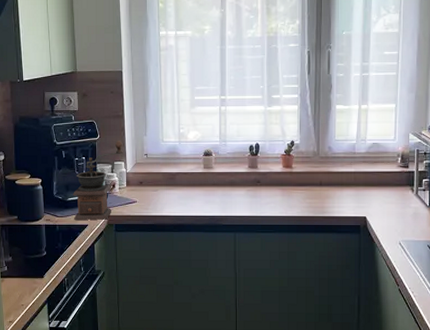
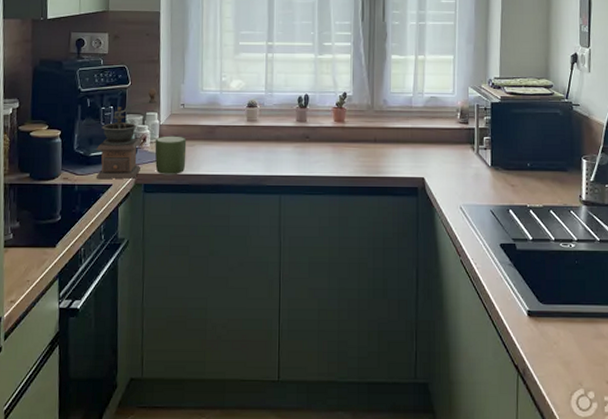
mug: none [123,182,151,217] -> present [155,136,187,175]

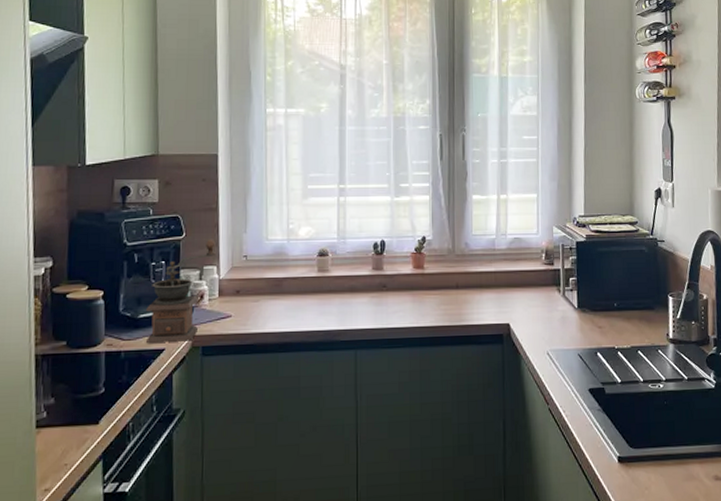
mug: present [155,136,187,175] -> none [214,291,251,336]

